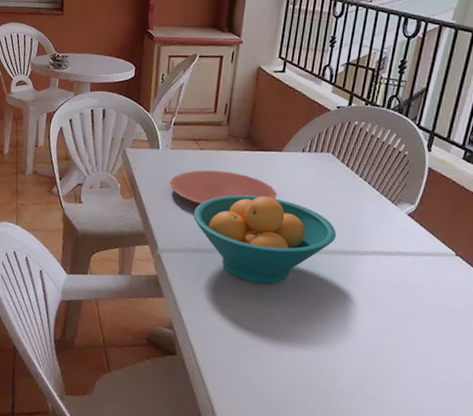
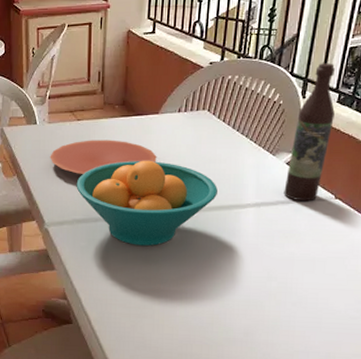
wine bottle: none [403,118,462,256] -> present [284,63,335,202]

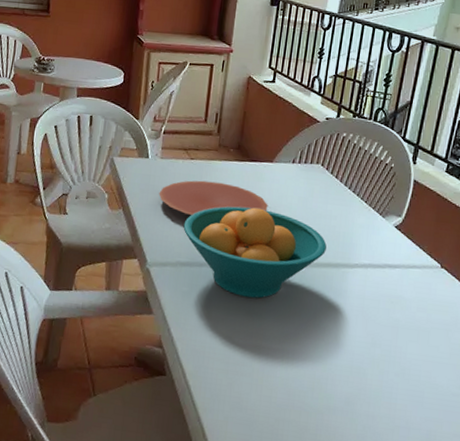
wine bottle: present [284,63,335,202] -> none [391,132,445,268]

